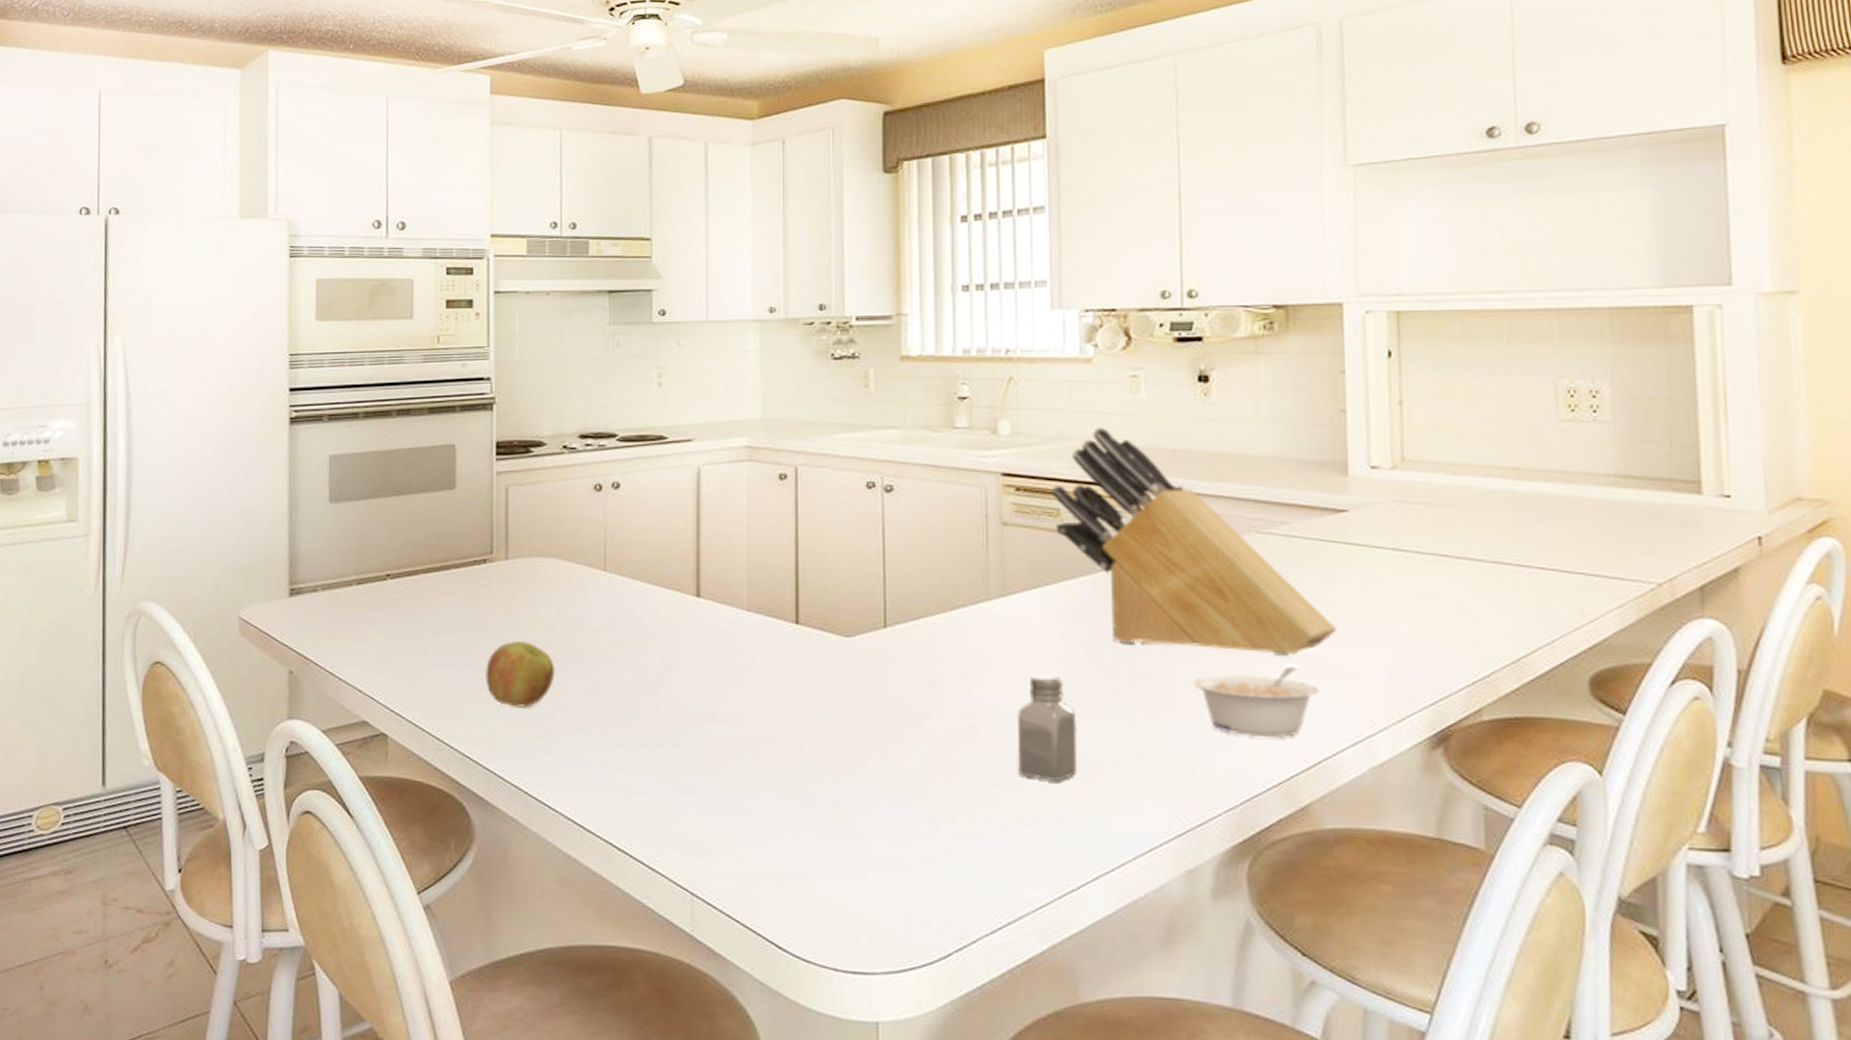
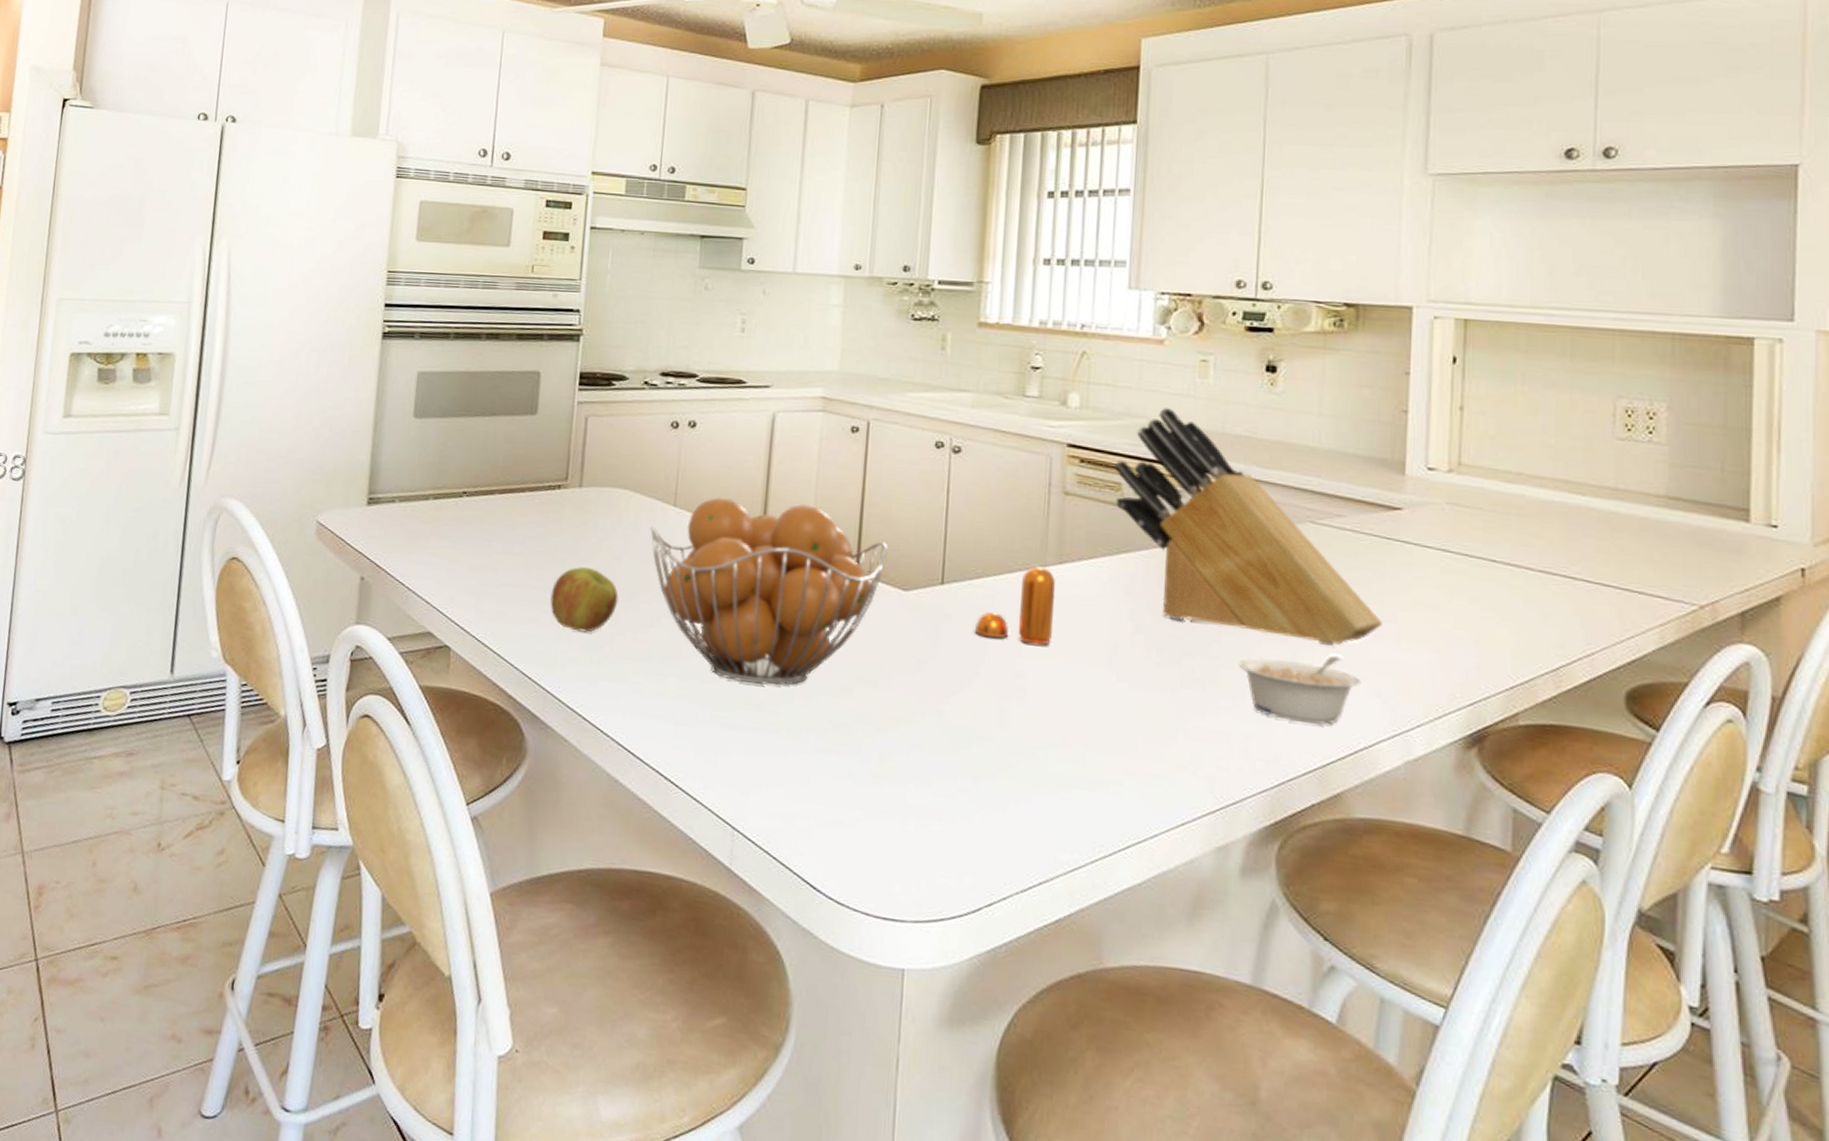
fruit basket: none [582,557,827,746] -> present [650,497,888,685]
pepper shaker: none [921,600,1002,681] -> present [974,566,1056,645]
saltshaker: present [1016,674,1078,781] -> none [1061,642,1122,749]

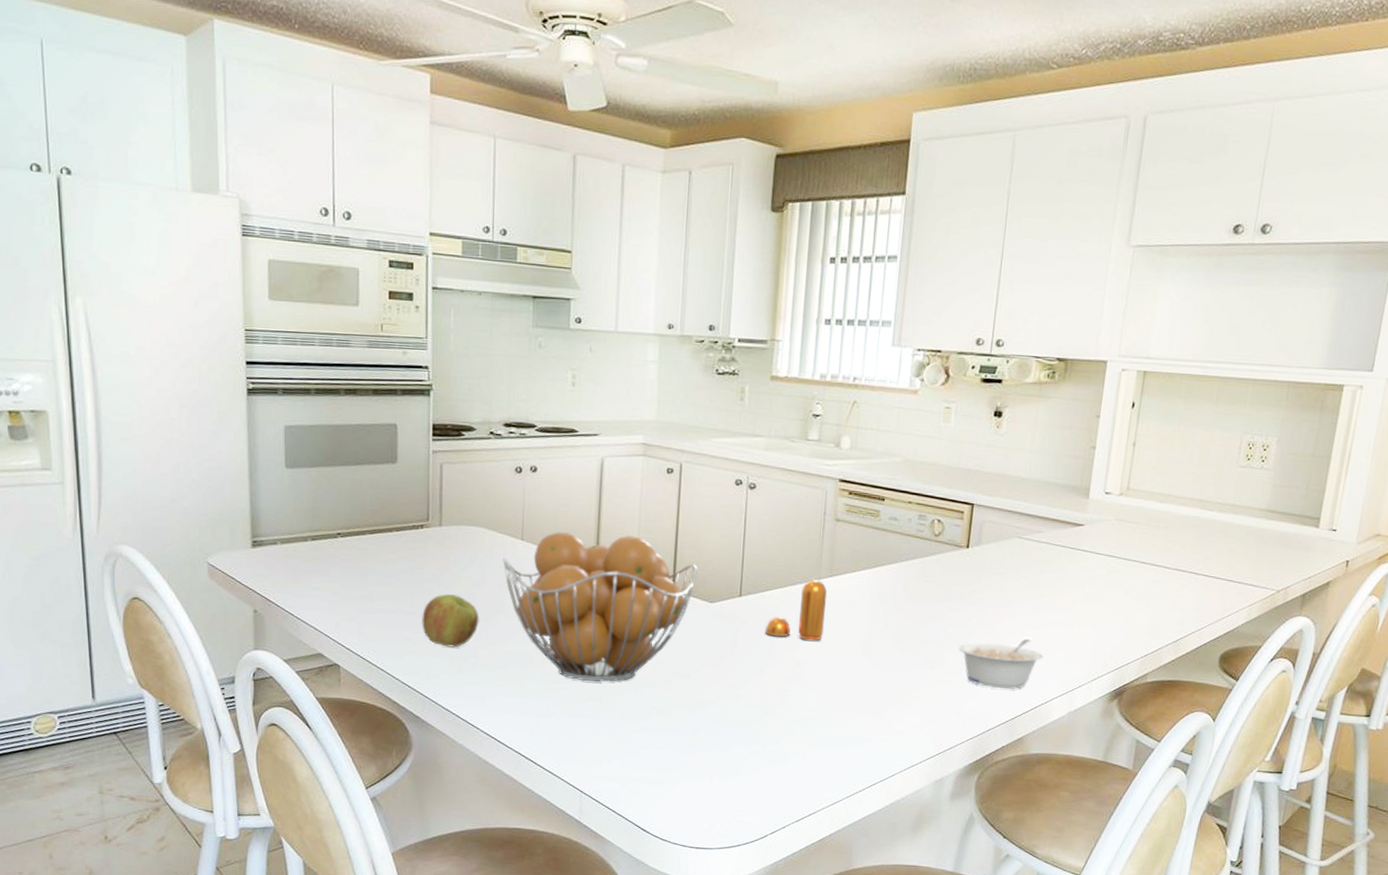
knife block: present [1113,408,1382,646] -> none [874,448,1062,631]

